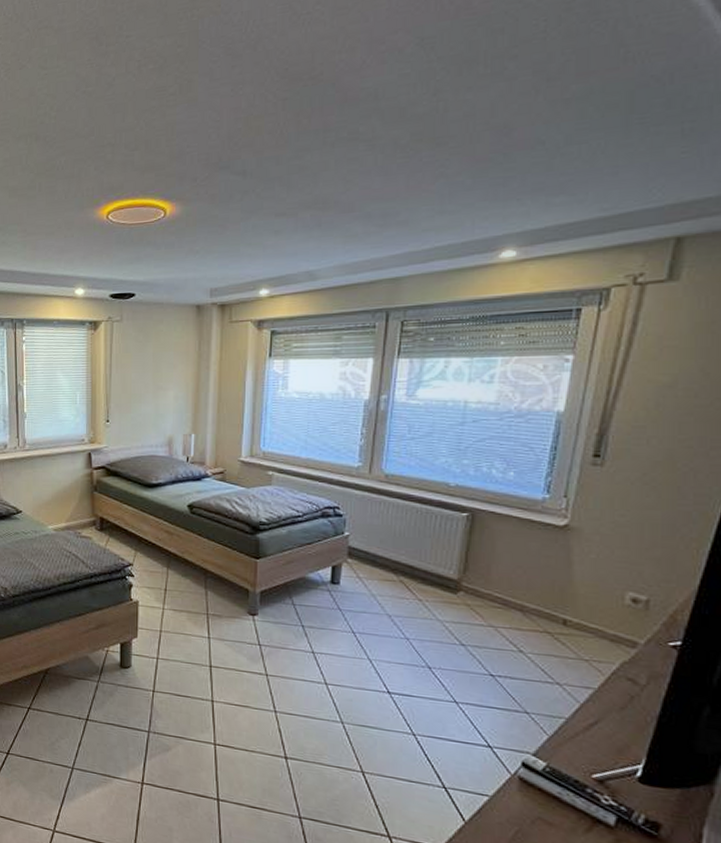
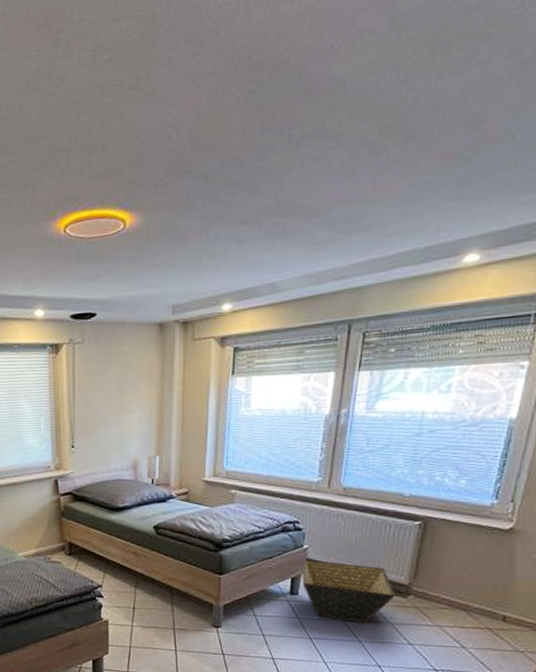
basket: none [343,547,444,620] -> present [302,559,395,624]

